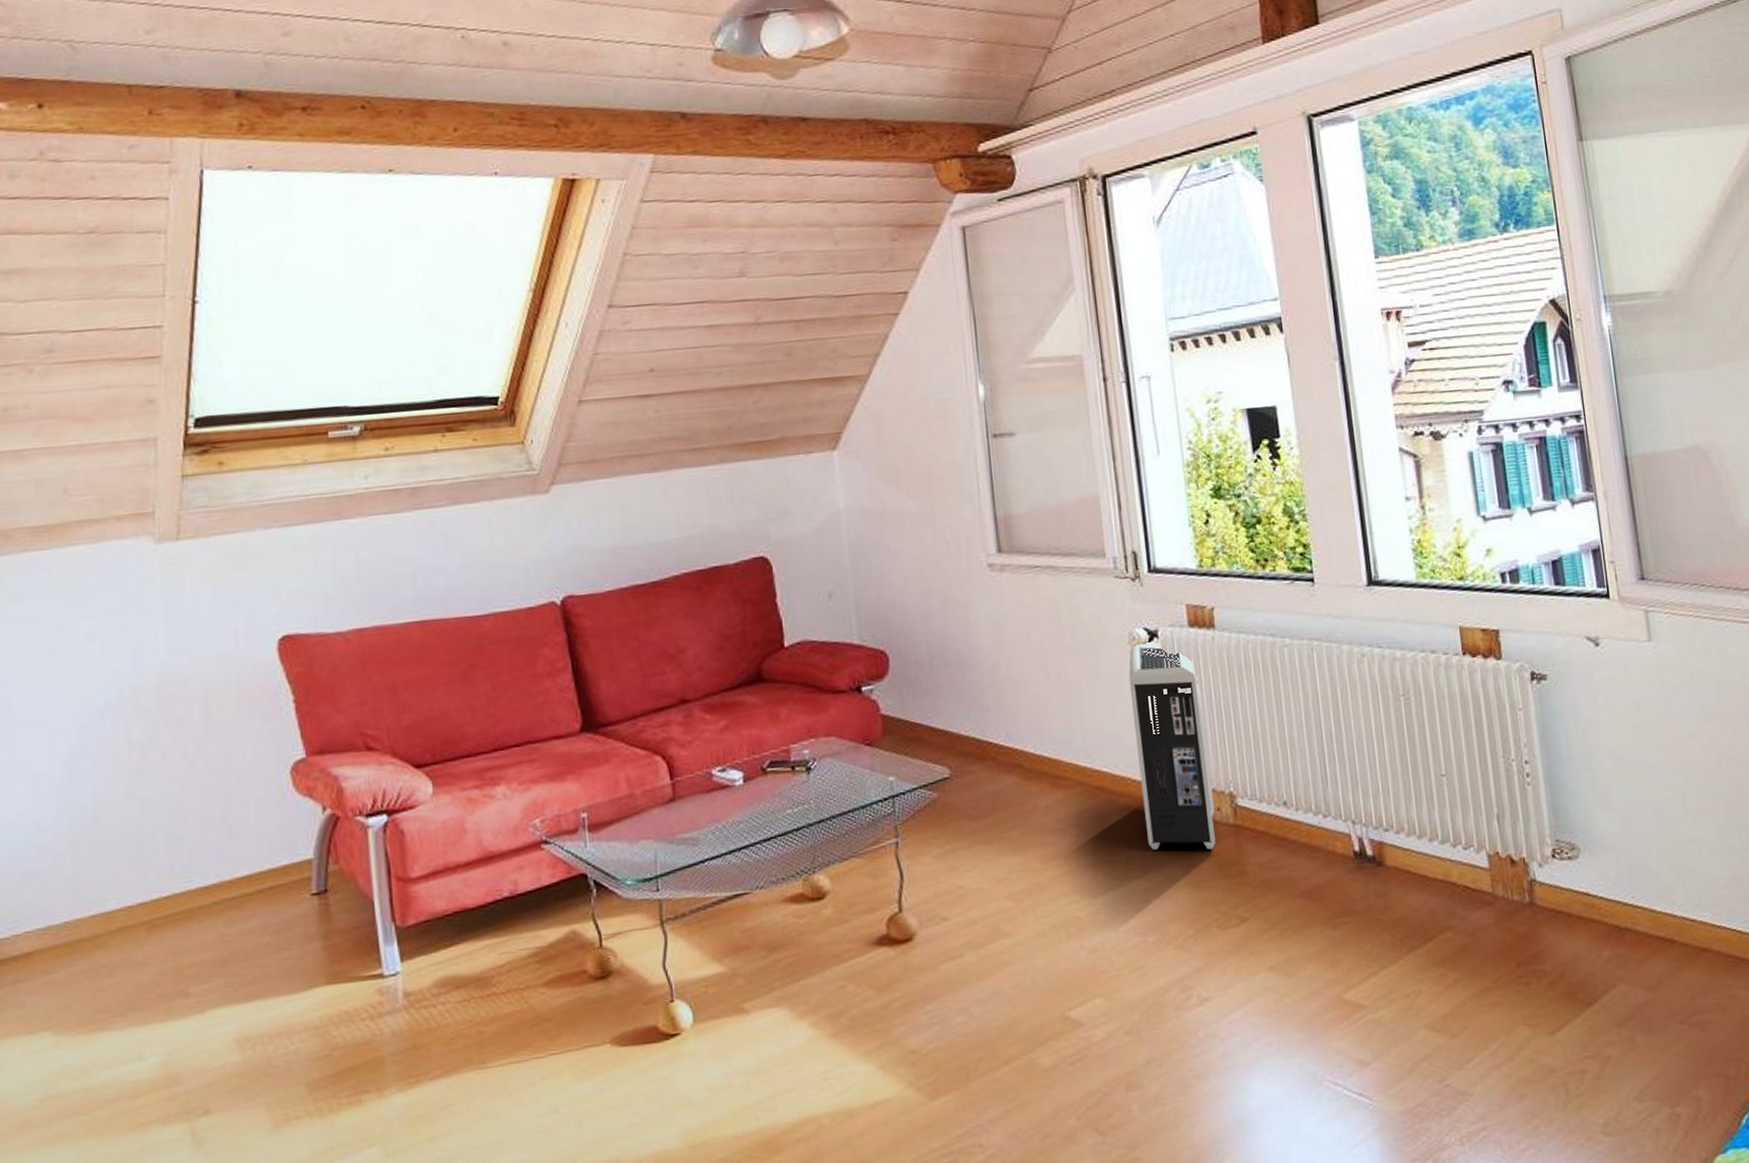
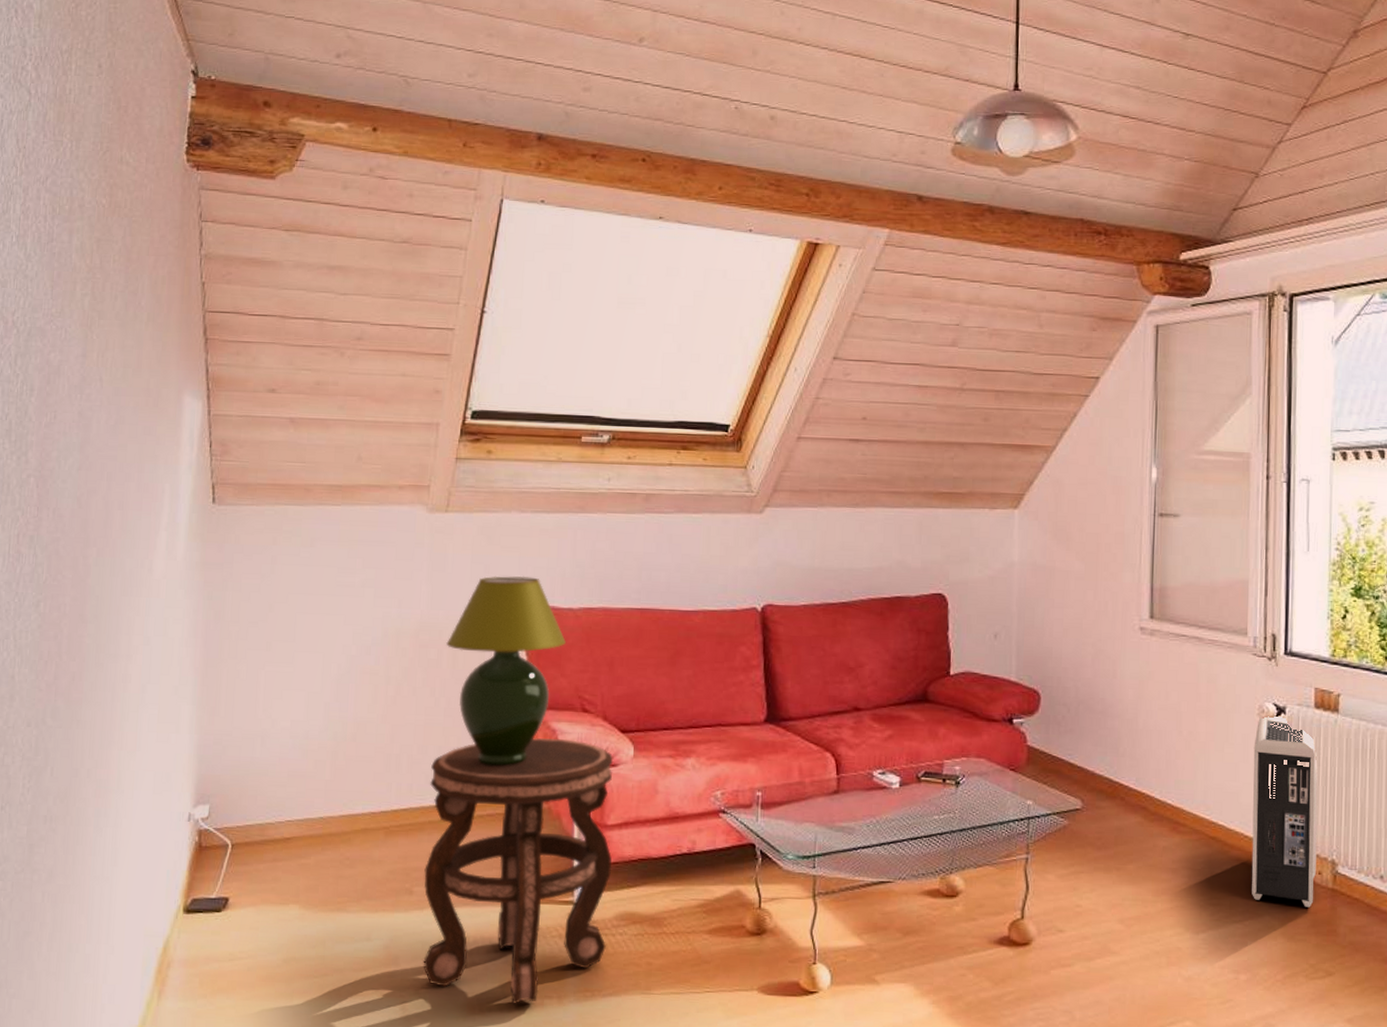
side table: none [193,784,427,1108] -> present [423,738,614,1005]
table lamp: none [195,602,338,831] -> present [446,576,566,767]

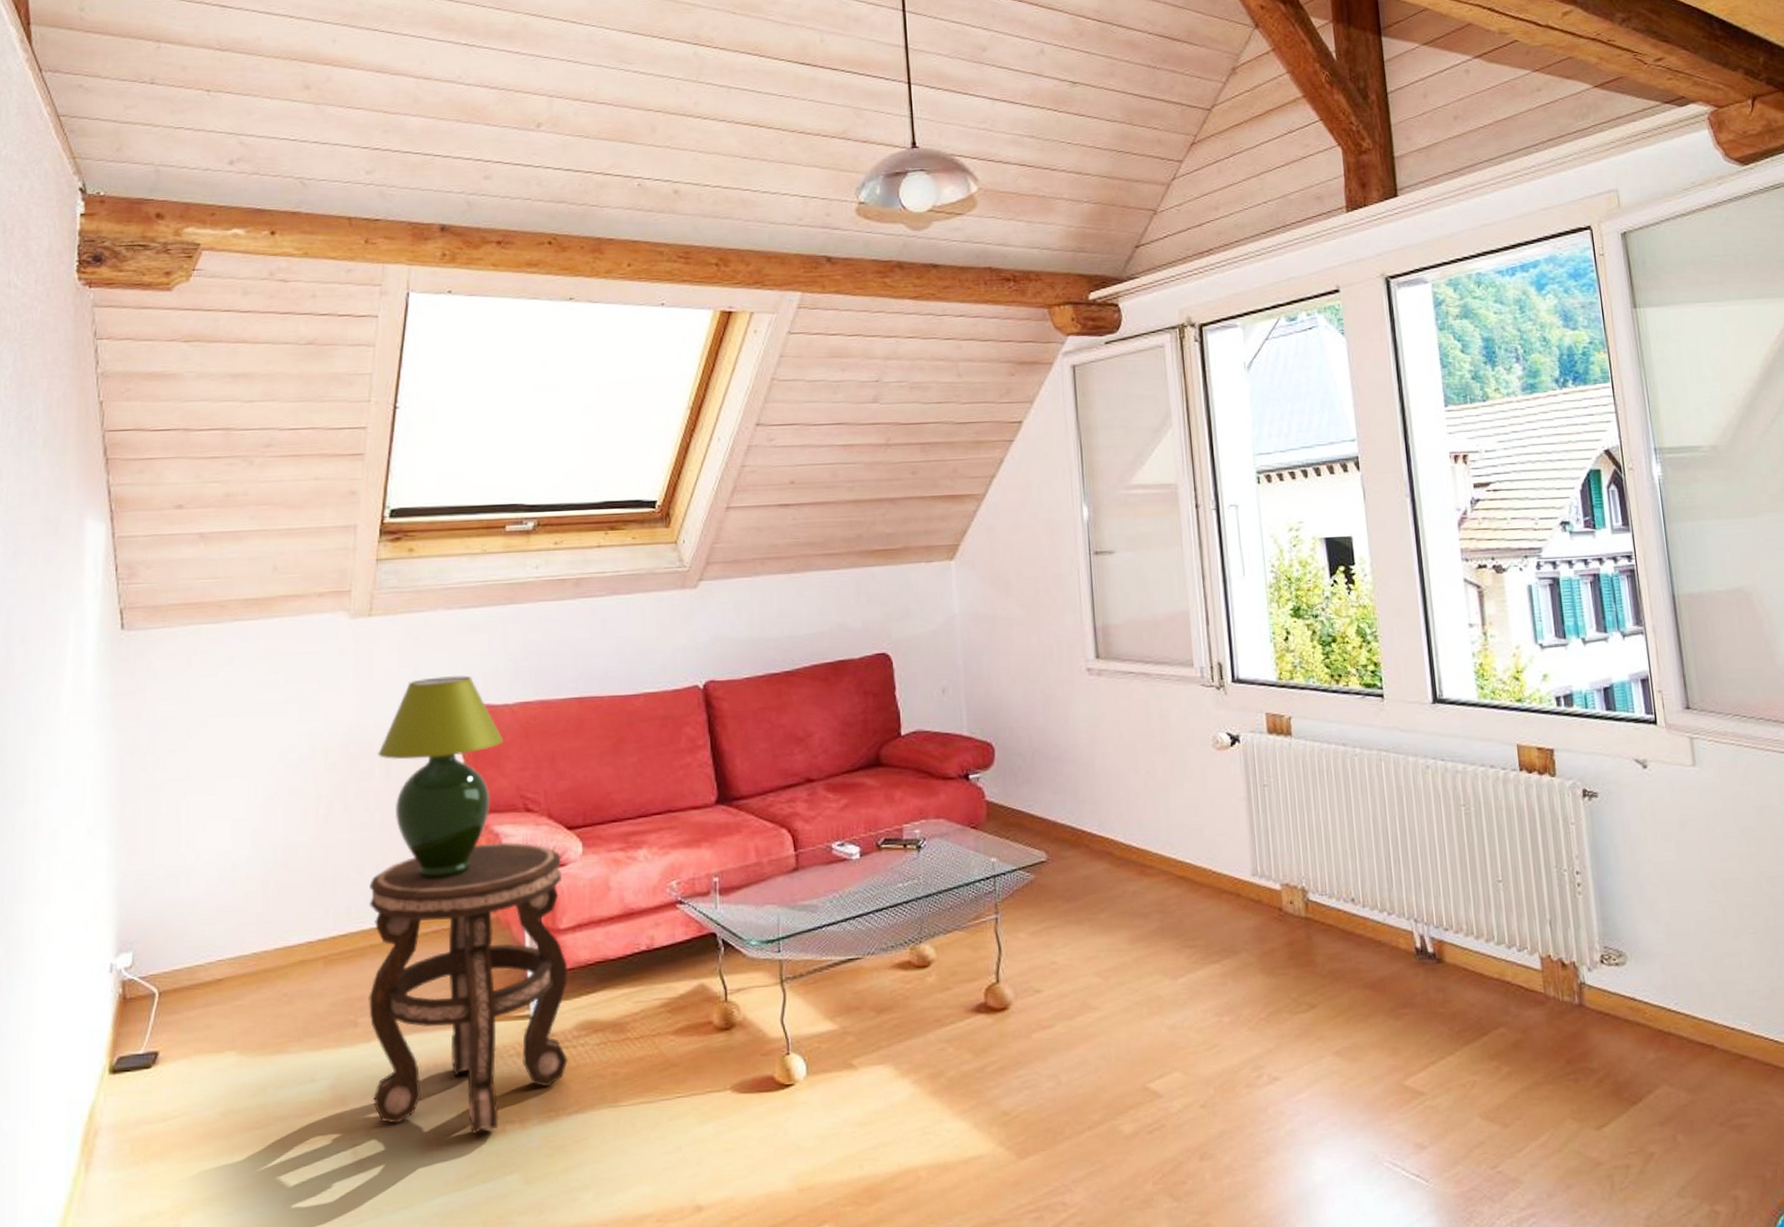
air purifier: present [1251,715,1318,907] -> none [1212,746,1289,939]

